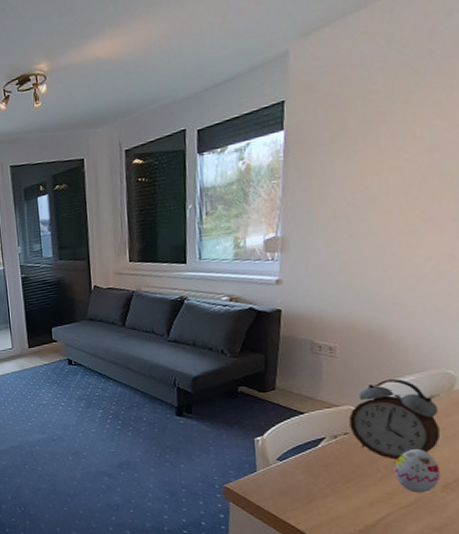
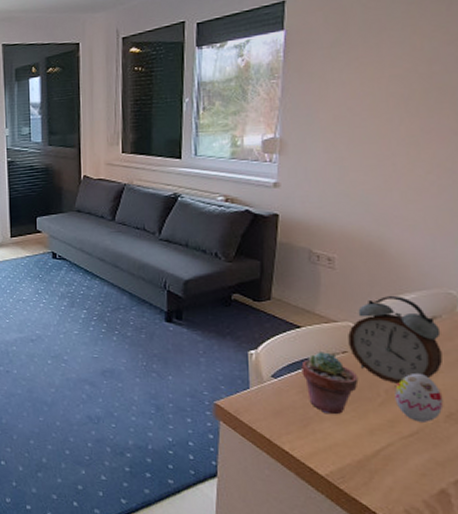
potted succulent: none [305,434,360,491] -> present [301,352,359,415]

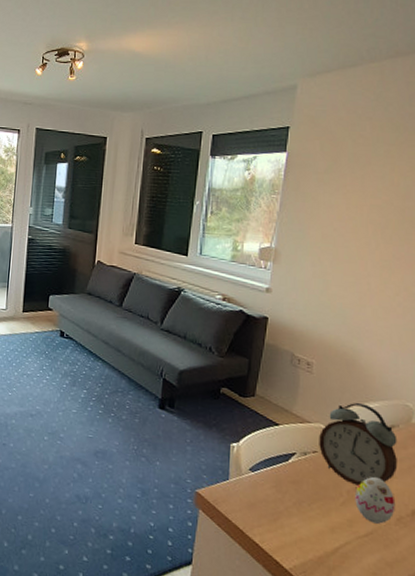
potted succulent: present [301,352,359,415] -> none [276,449,325,511]

